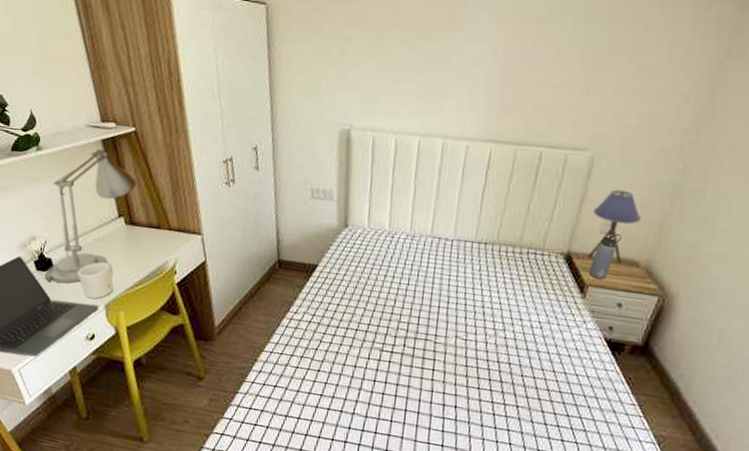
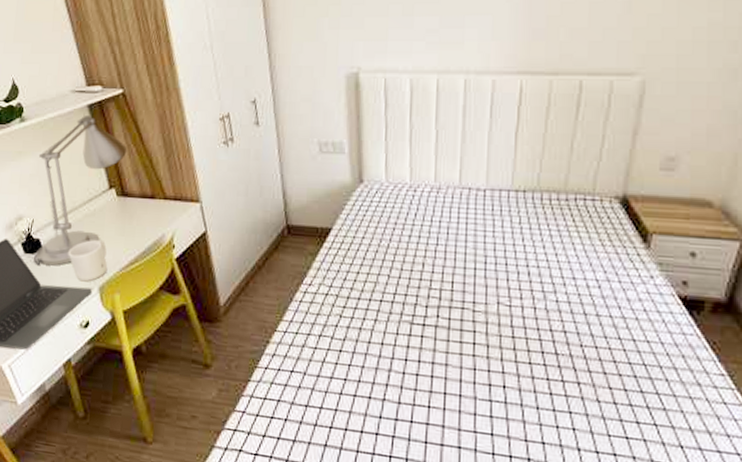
table lamp: present [587,189,642,267] -> none [647,117,710,209]
water bottle: present [588,234,622,280] -> none [651,170,688,226]

